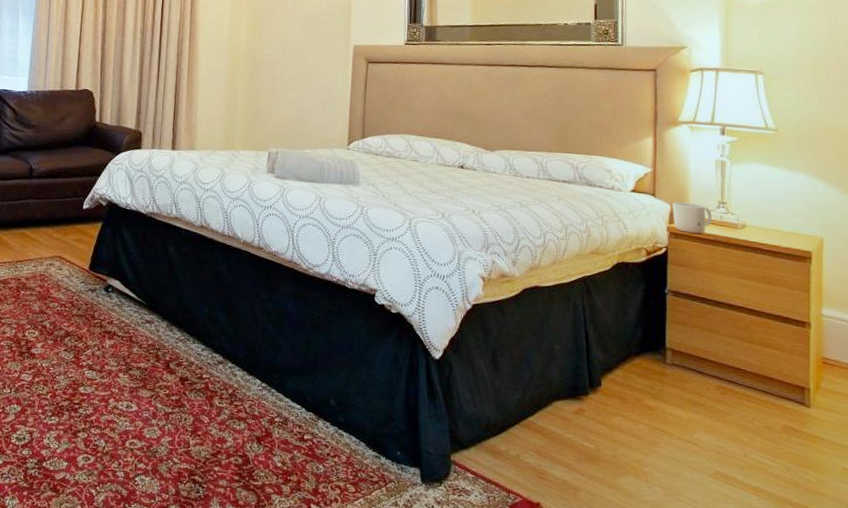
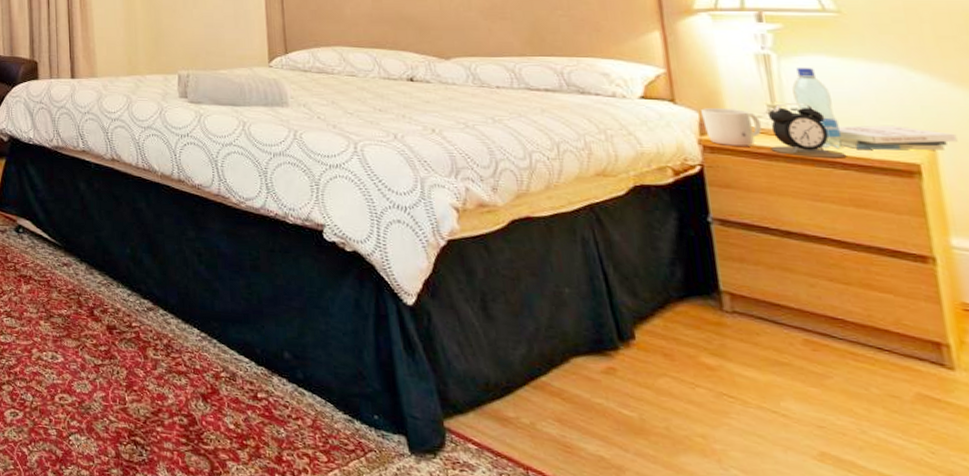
alarm clock: none [716,200,764,246] -> present [767,103,846,159]
bottle: none [737,173,765,239] -> present [792,68,843,150]
books: none [762,220,838,242] -> present [837,125,958,151]

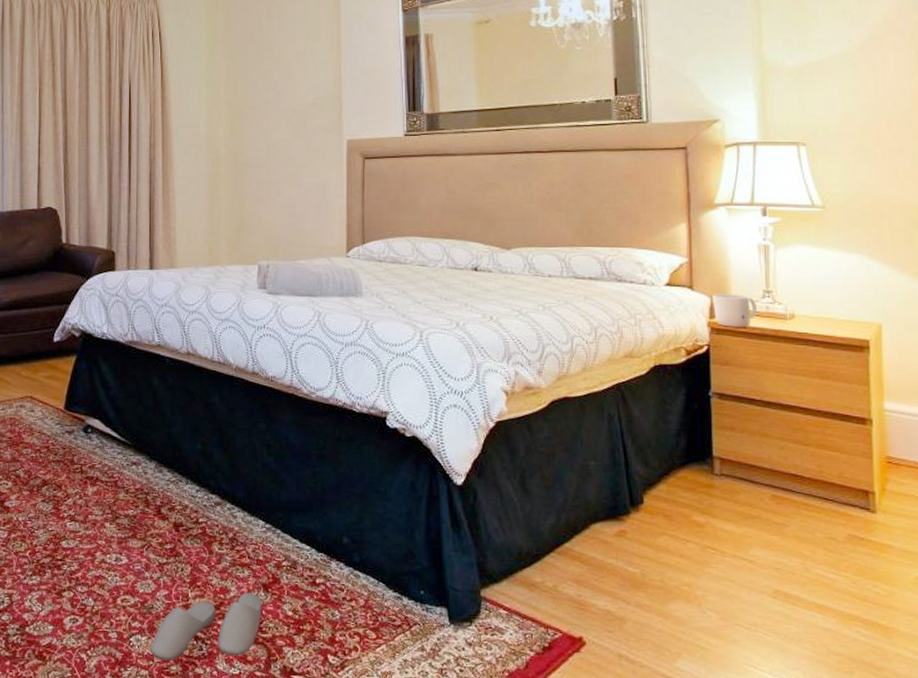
slippers: none [90,400,202,466] -> present [150,592,261,661]
alarm clock: present [767,103,846,159] -> none [762,289,817,337]
bottle: present [792,68,843,150] -> none [783,257,816,329]
books: present [837,125,958,151] -> none [813,307,897,329]

